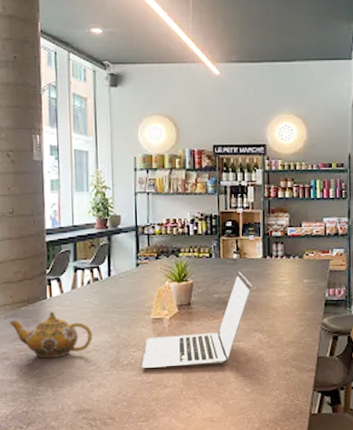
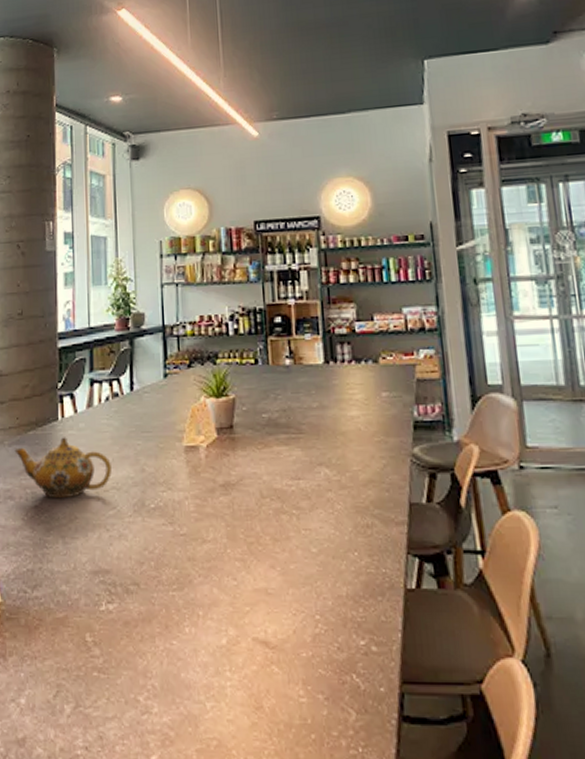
laptop: present [141,272,252,368] -> none [172,383,313,514]

